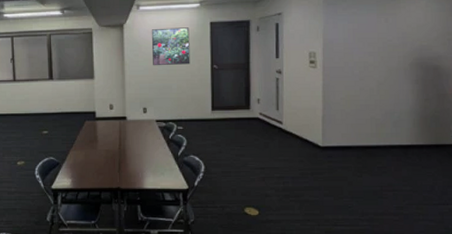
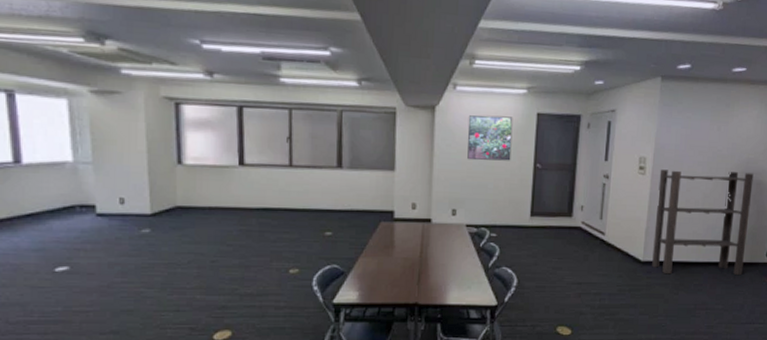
bookshelf: none [330,59,430,158] -> present [652,169,754,276]

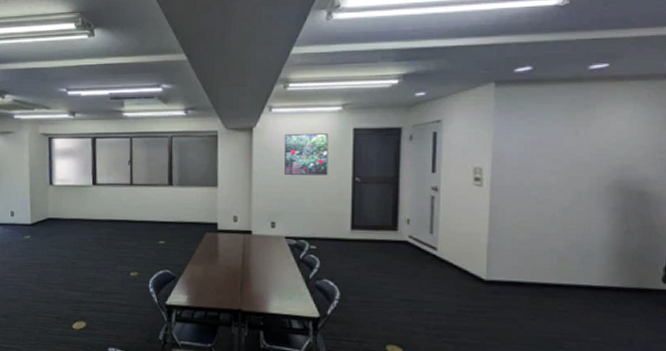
bookshelf: present [652,169,754,276] -> none [499,180,632,304]

